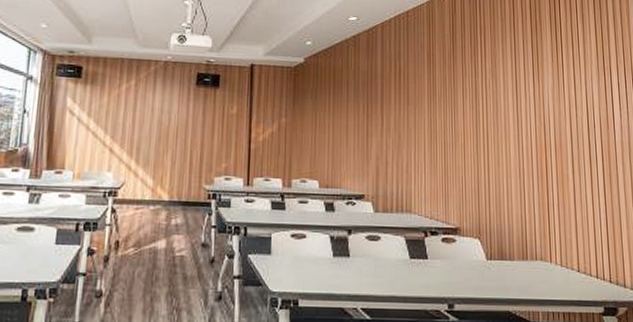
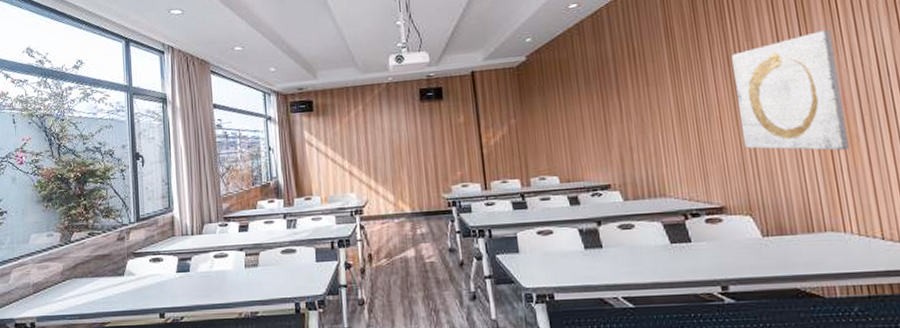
wall art: none [479,79,561,188] -> present [731,29,849,151]

